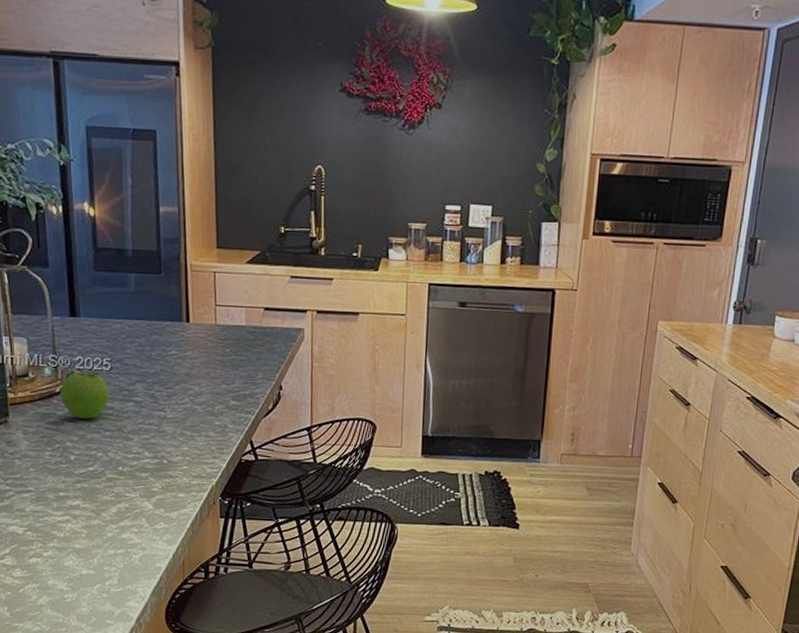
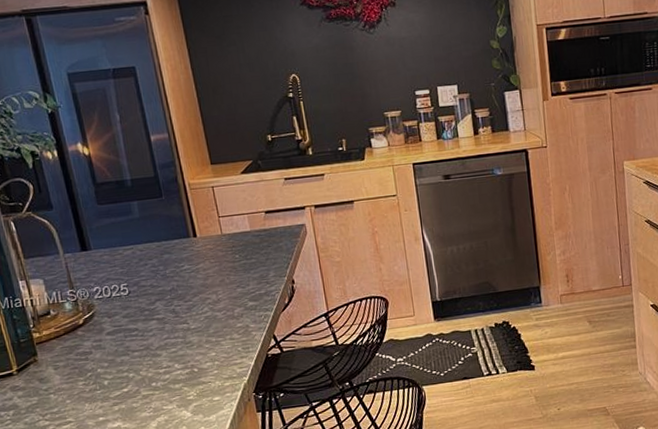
fruit: present [60,368,109,420] -> none [83,298,132,345]

